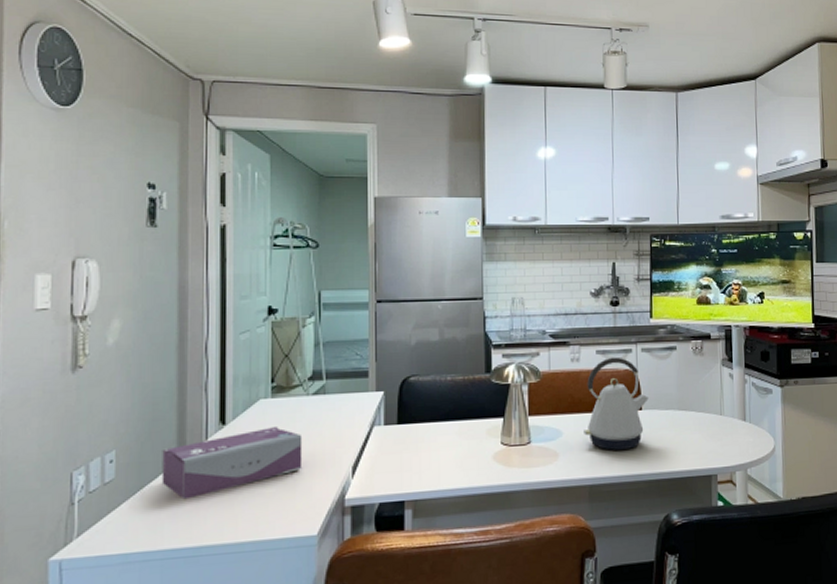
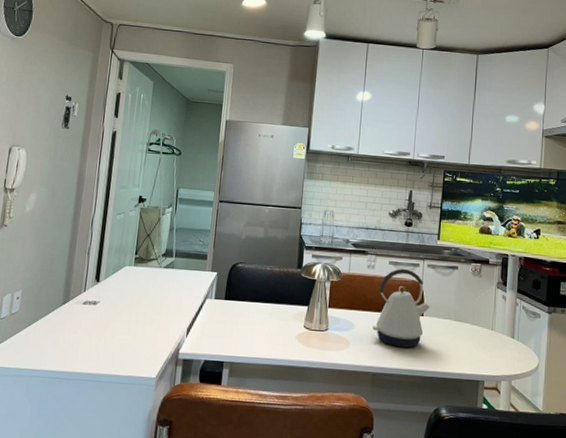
tissue box: present [161,427,303,500] -> none [50,288,153,335]

